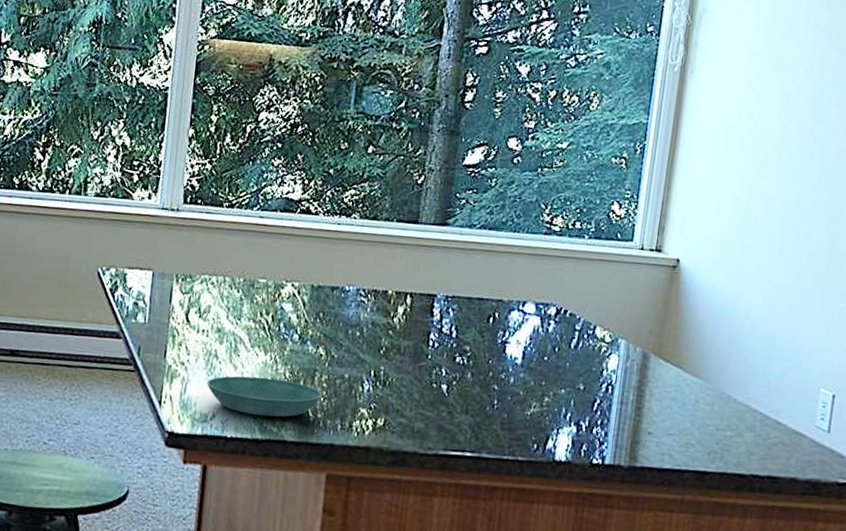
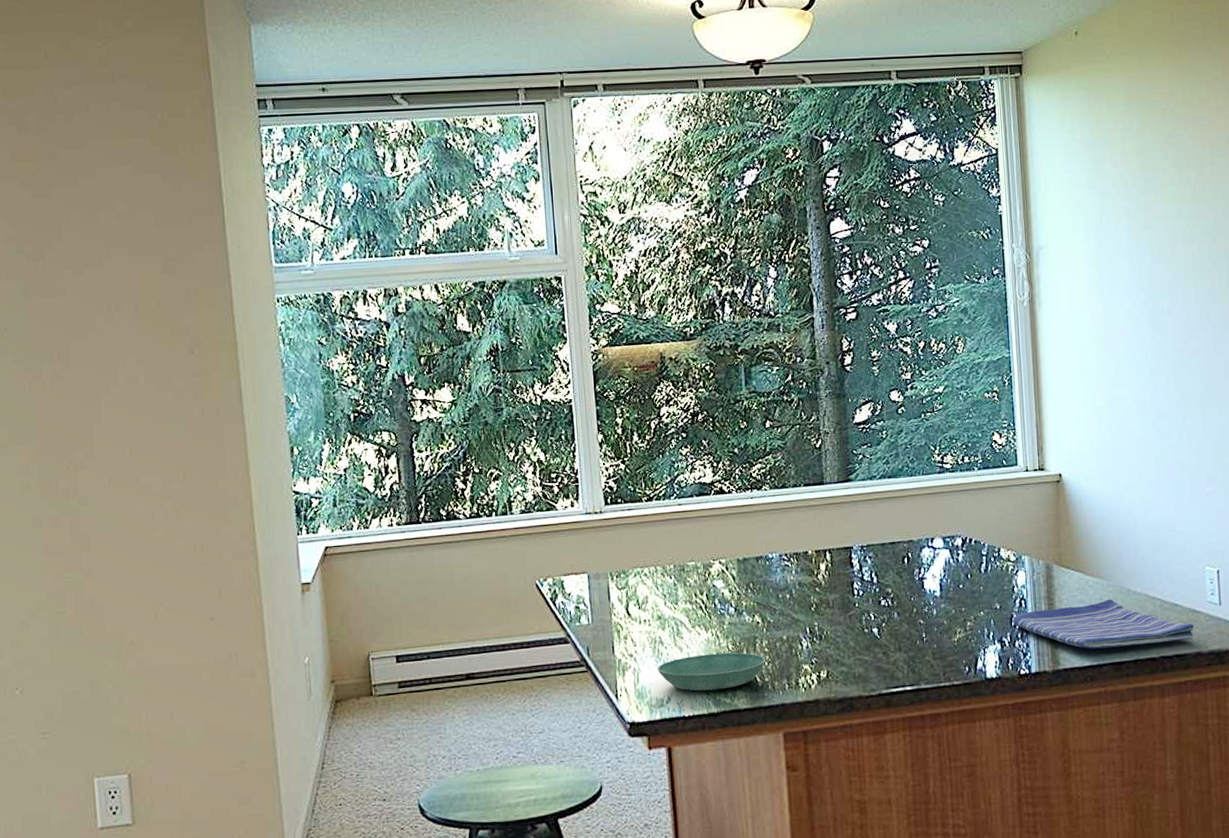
dish towel: none [594,399,794,463] -> present [1012,599,1194,649]

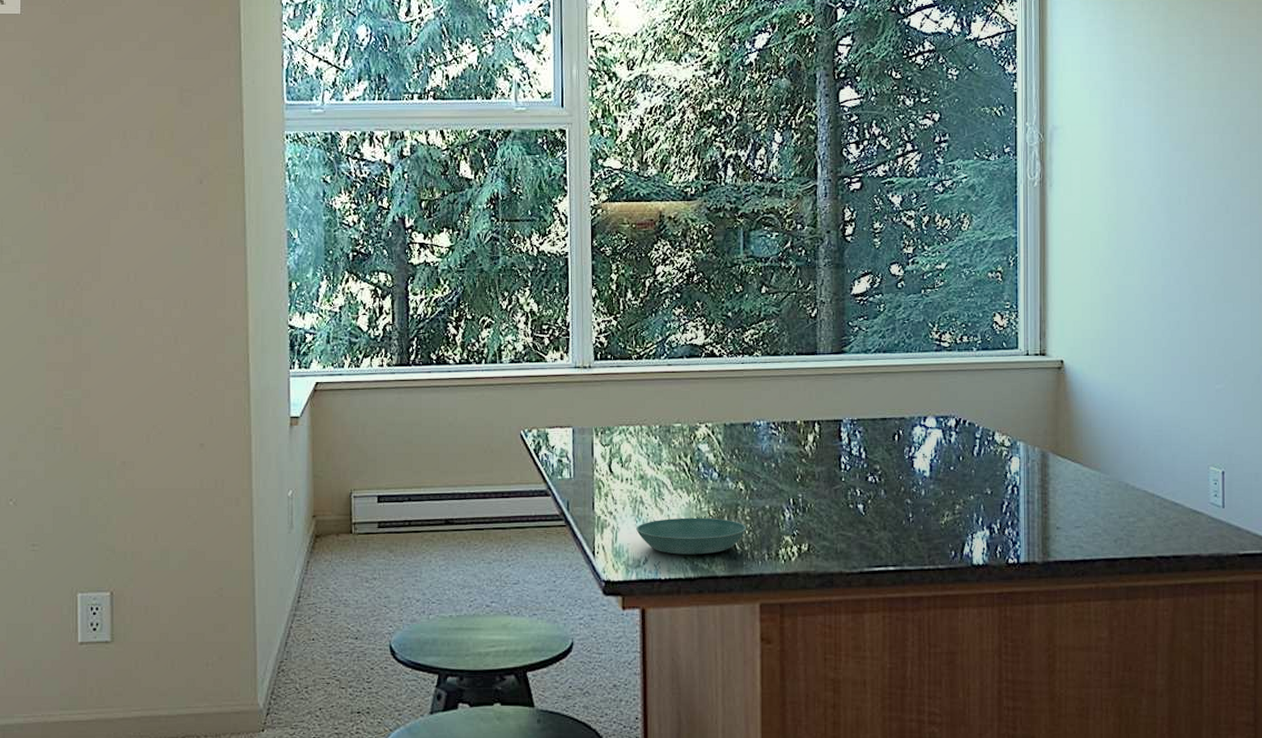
dish towel: present [1012,599,1194,649] -> none [1003,492,1194,543]

